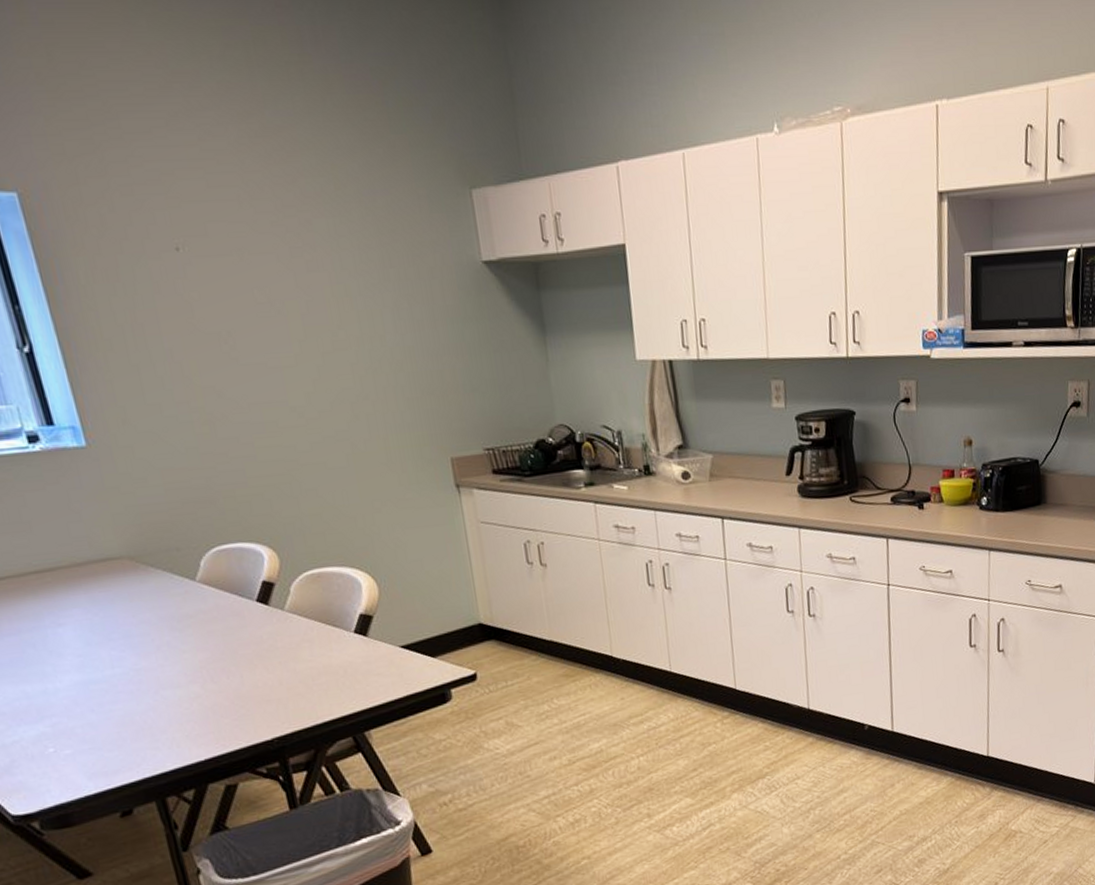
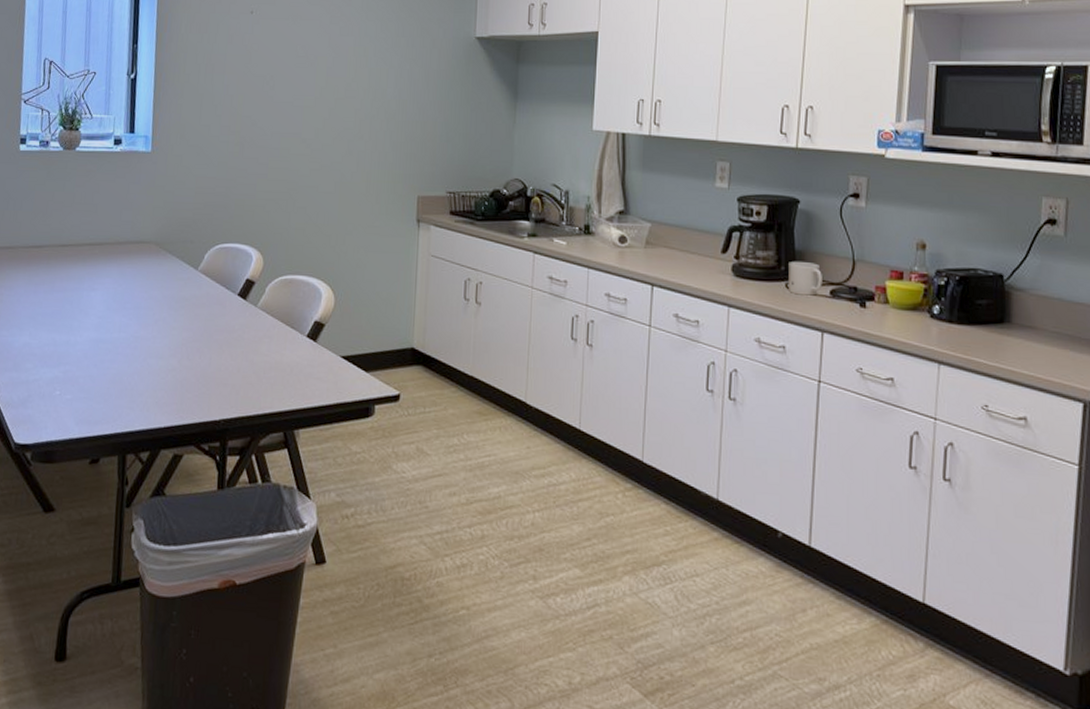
mug: none [850,472,884,507] -> present [787,260,822,296]

